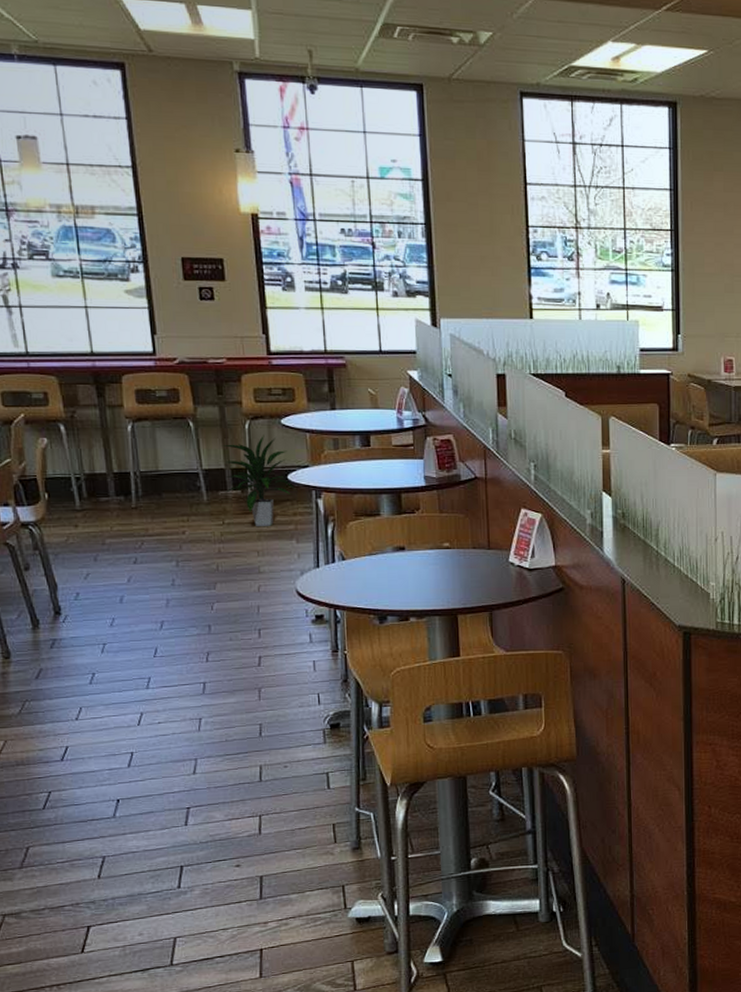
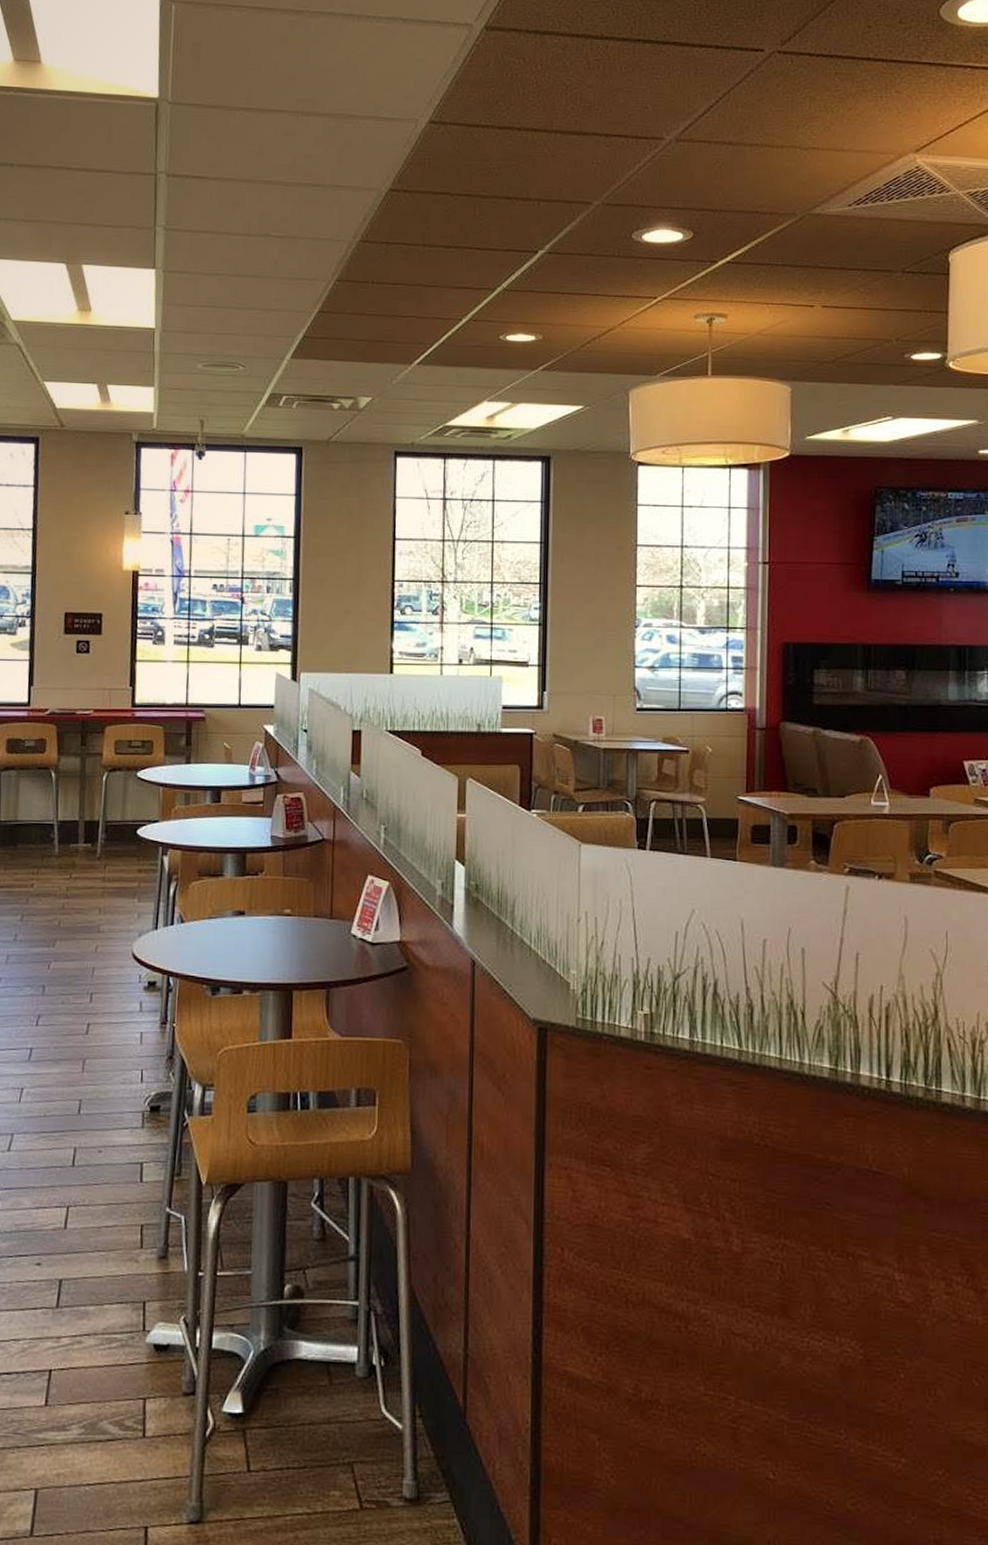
indoor plant: present [220,435,296,526] -> none [76,787,144,883]

